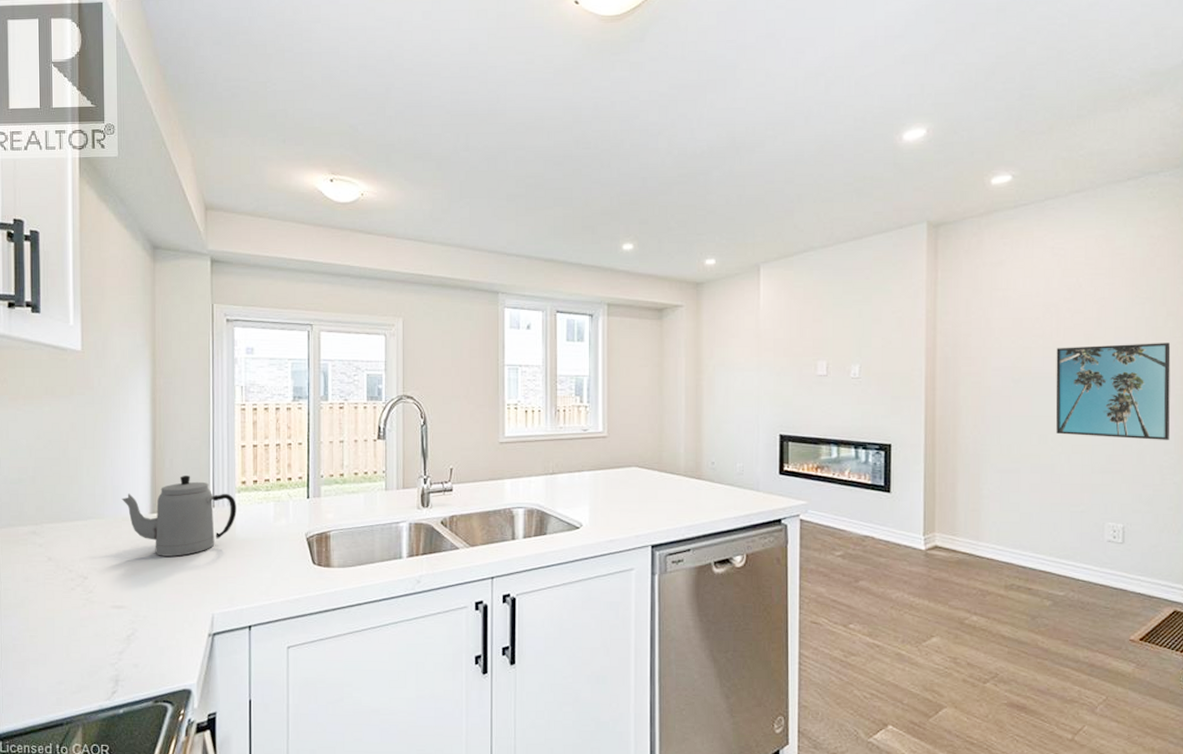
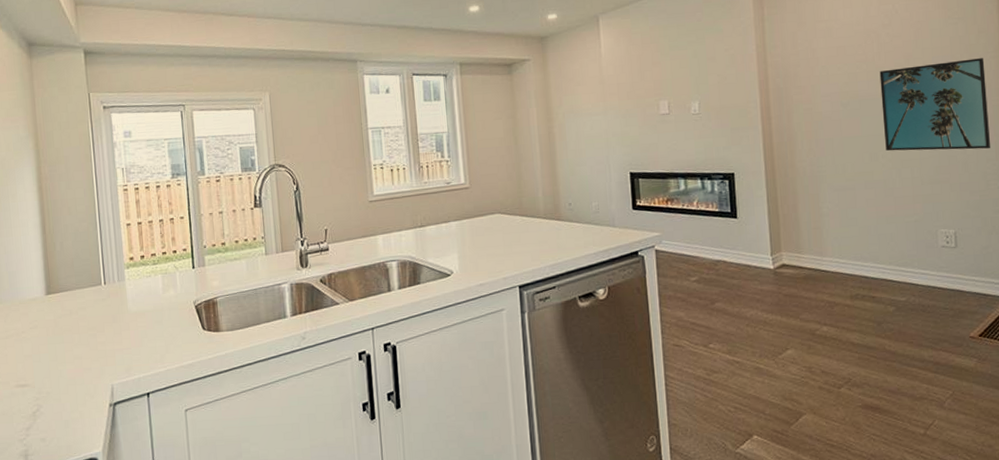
teapot: present [122,476,237,557] -> none [17,256,127,335]

